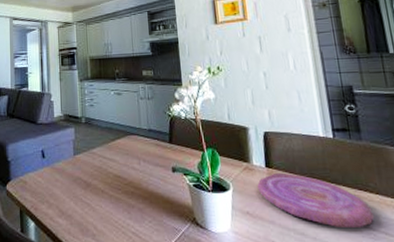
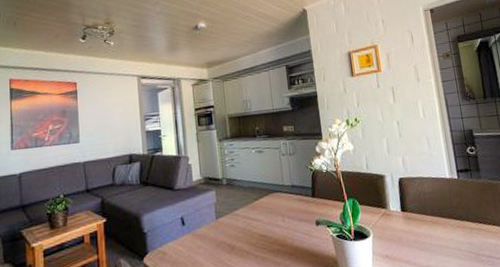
plate: present [257,172,375,229] -> none [394,215,493,259]

